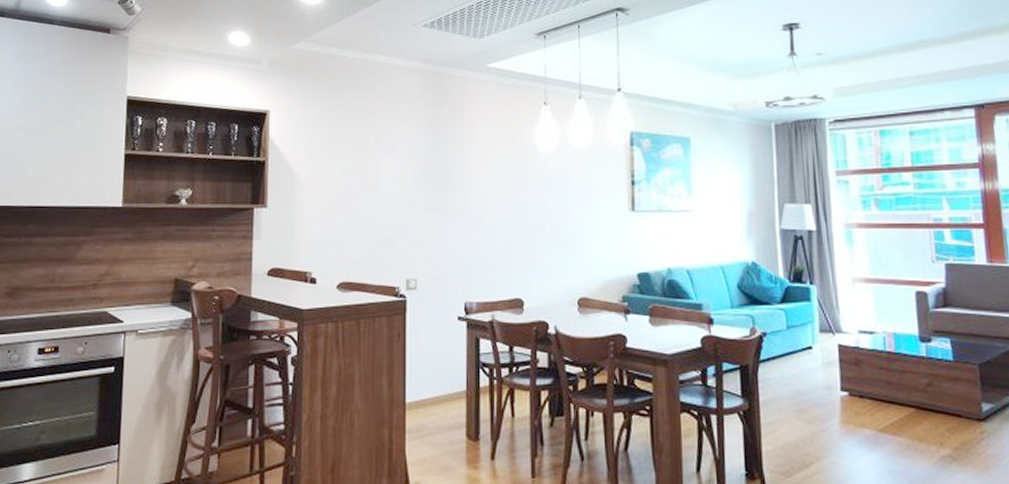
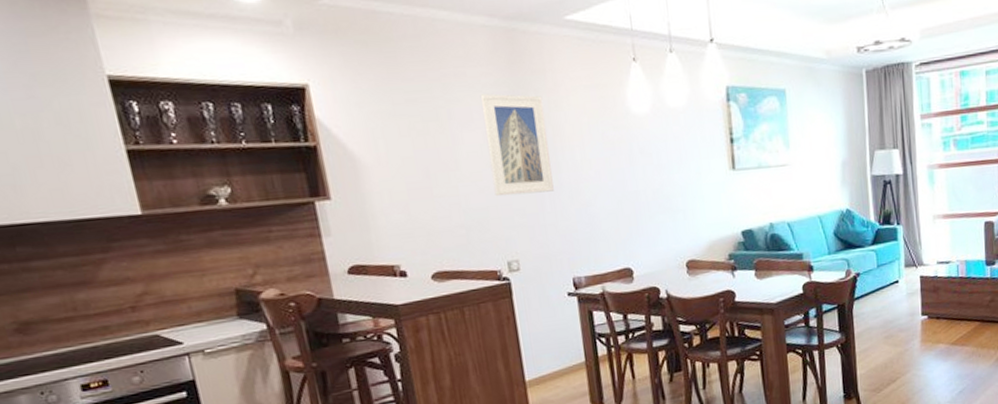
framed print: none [405,126,459,218] -> present [480,93,554,197]

